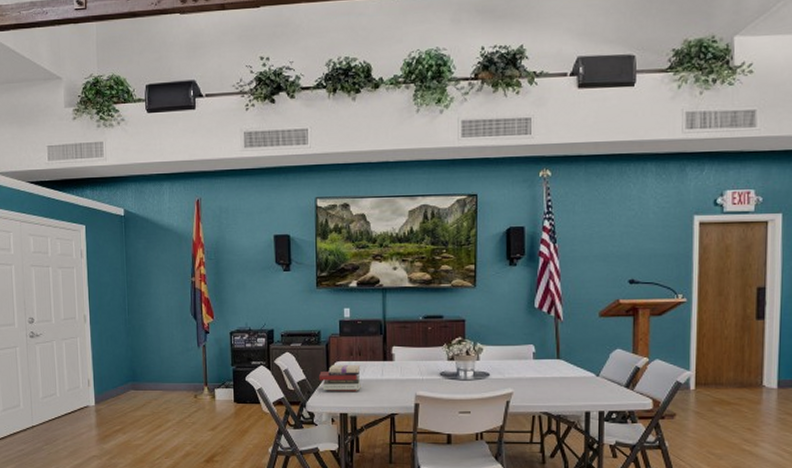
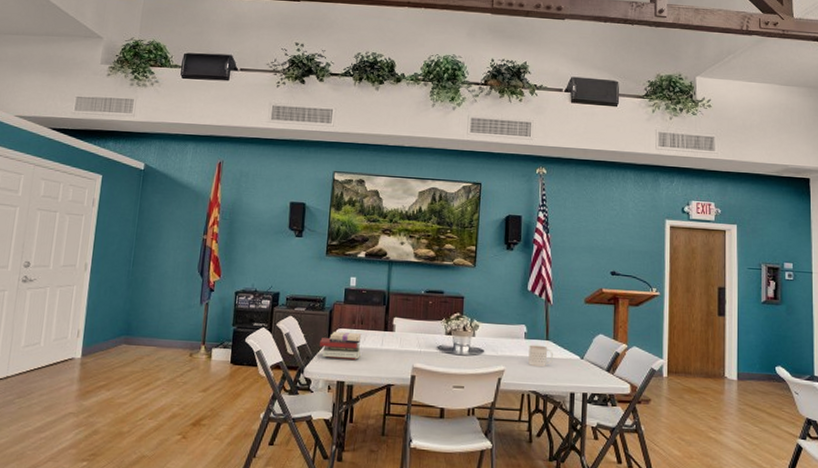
mug: none [538,365,565,388] -> present [528,345,553,368]

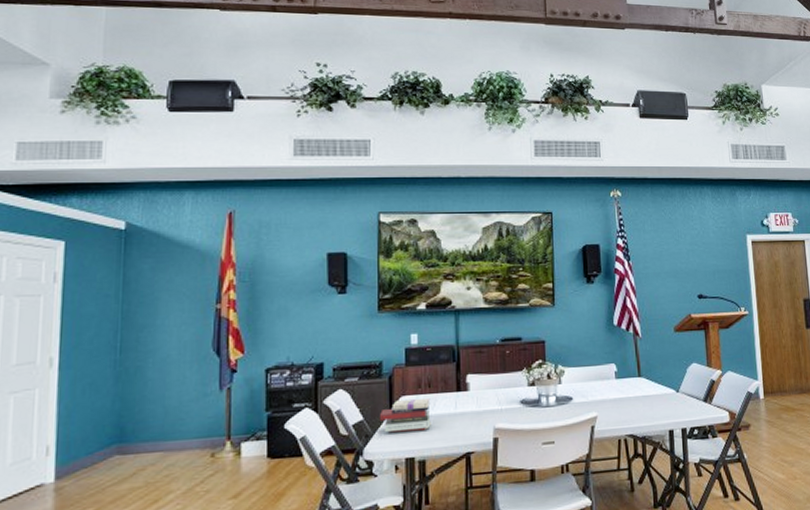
mug: present [528,345,553,368] -> none [621,383,648,408]

